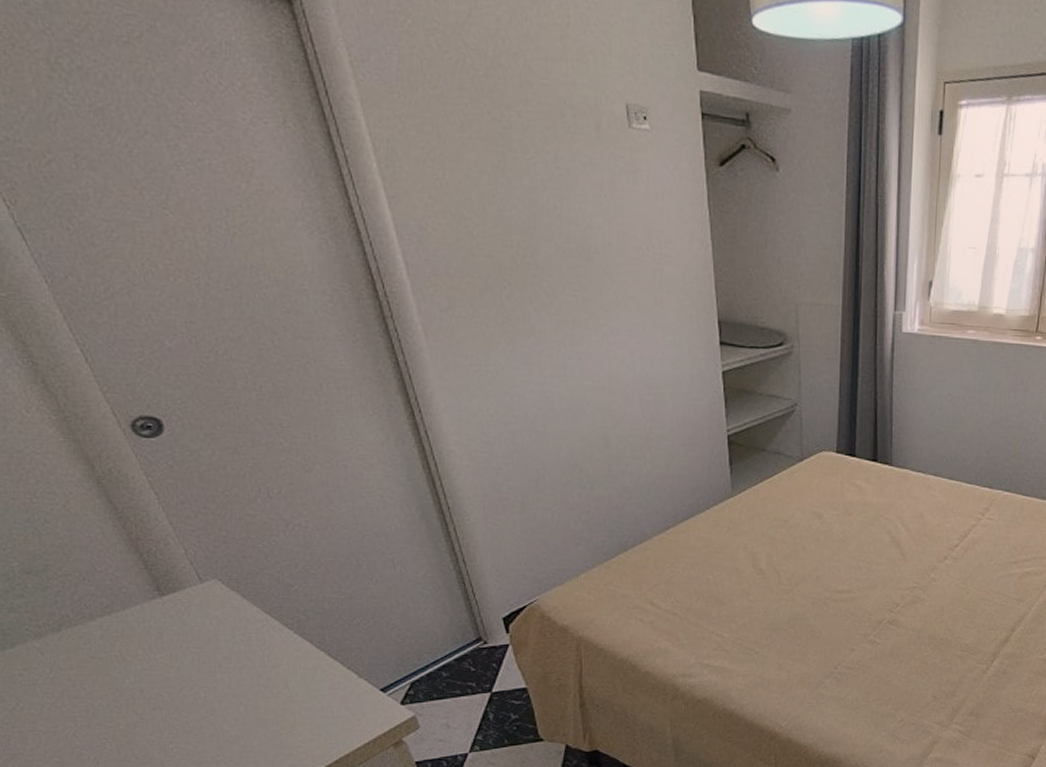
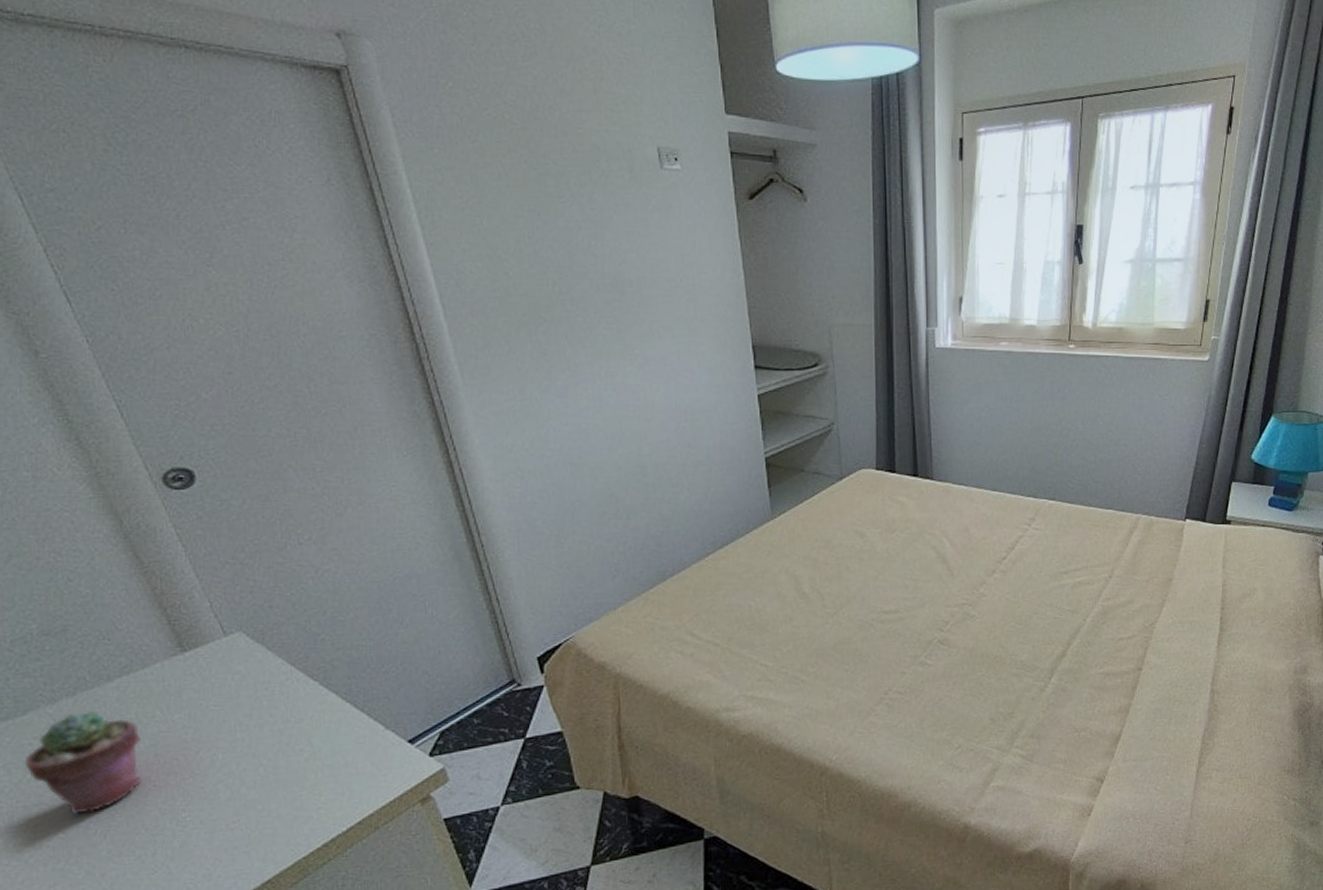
potted succulent: none [16,647,128,741] -> present [24,711,142,815]

